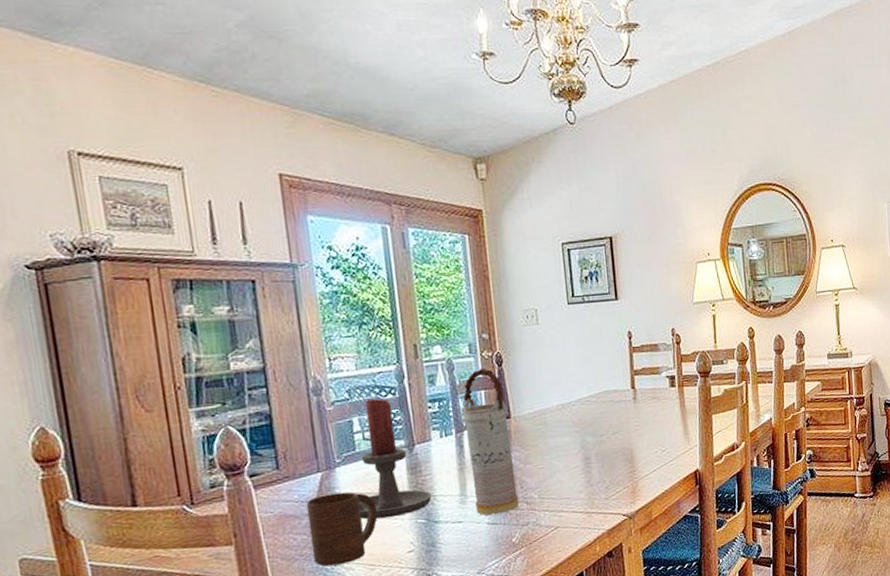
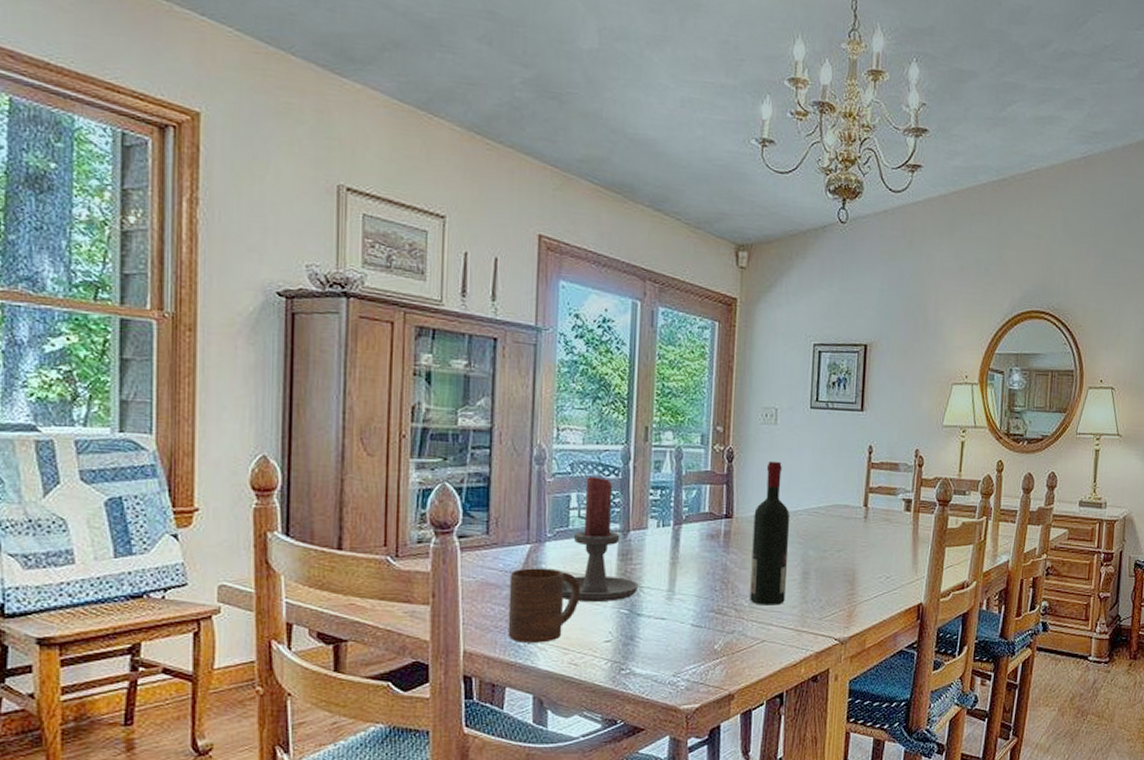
vase: present [462,368,520,516] -> none [682,462,731,617]
wine bottle: none [530,358,571,495] -> present [750,460,791,606]

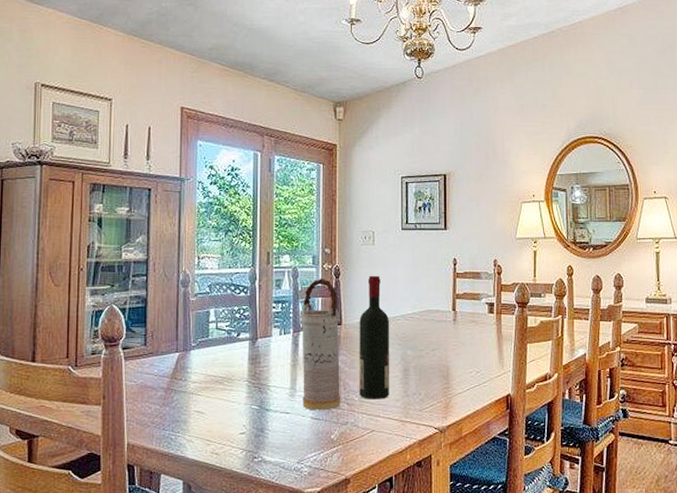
cup: present [507,568,580,643] -> none [162,372,219,436]
candle holder: present [561,477,639,603] -> none [204,295,266,400]
vase: none [682,462,731,617] -> present [301,279,341,411]

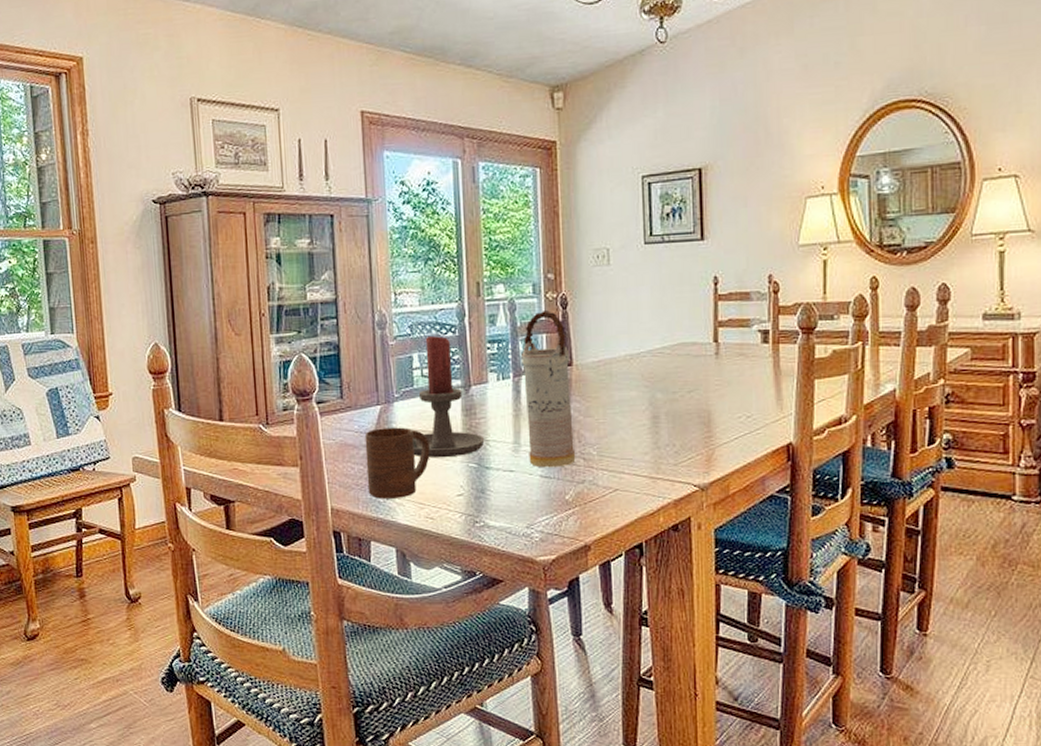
cup: none [162,372,219,436] -> present [364,427,430,499]
candle holder: none [204,295,266,400] -> present [412,336,485,458]
wine bottle: present [359,275,390,399] -> none [594,303,636,453]

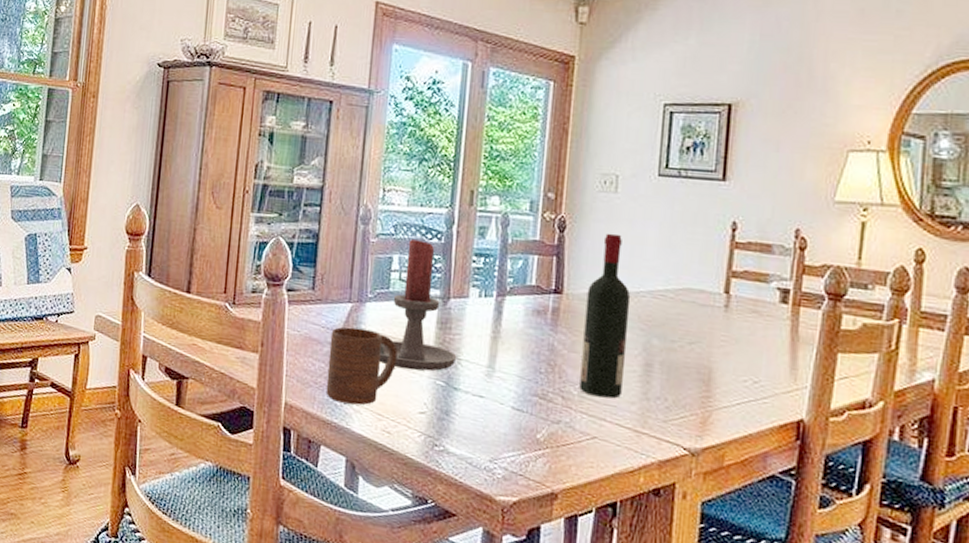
vase: present [521,310,576,468] -> none [502,230,562,402]
wine bottle: none [594,303,636,453] -> present [579,233,631,399]

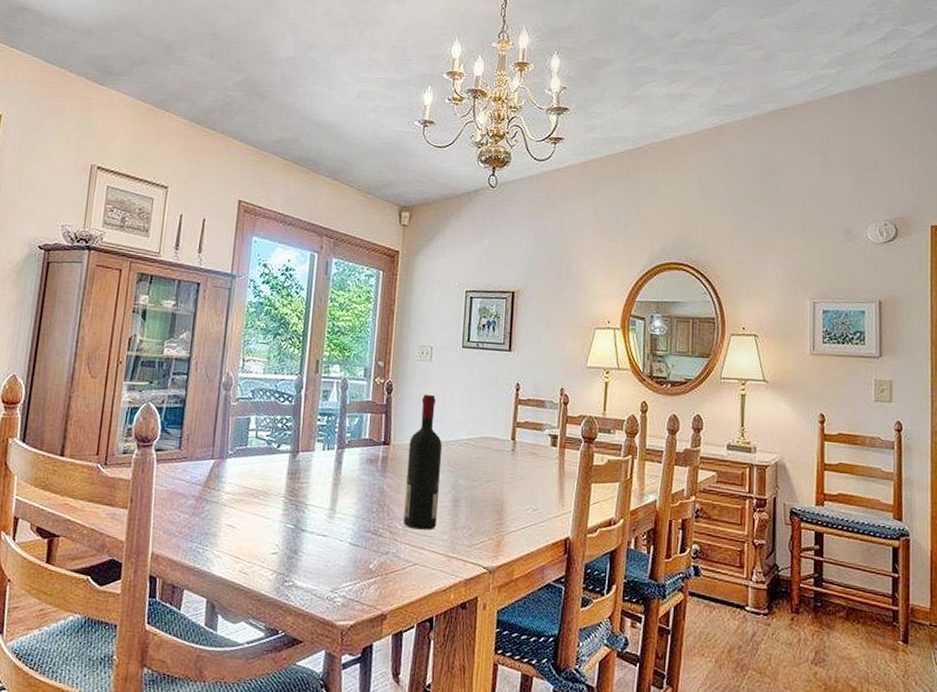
cup: present [325,327,398,405] -> none [189,481,254,551]
candle holder: present [379,239,457,371] -> none [237,402,305,517]

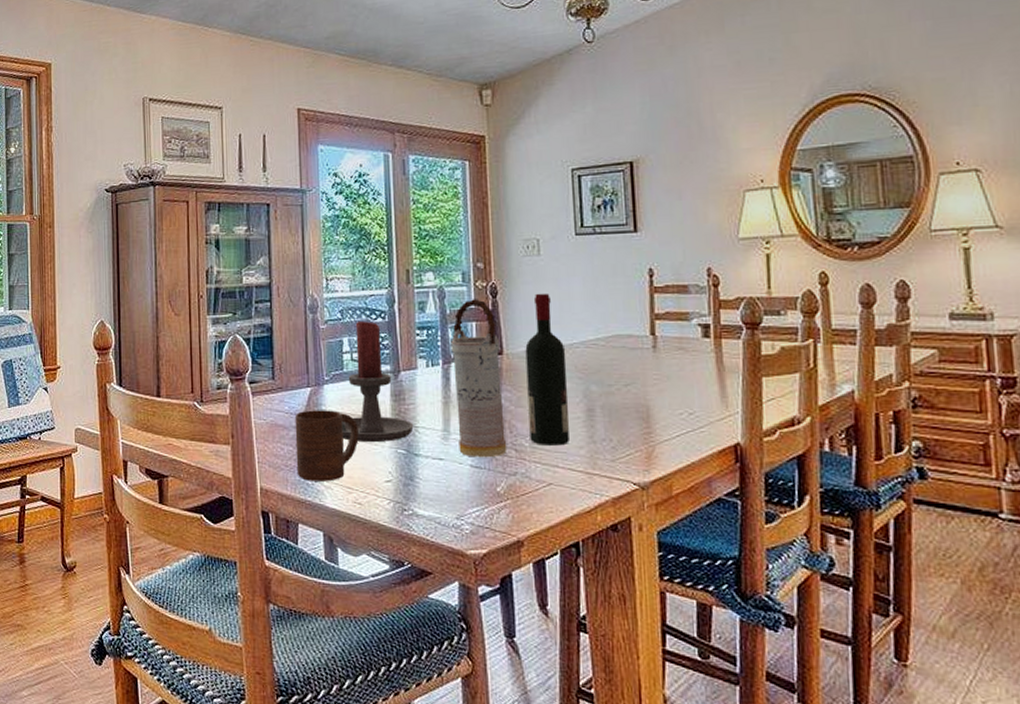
cup: none [189,481,254,551] -> present [294,410,359,482]
candle holder: none [237,402,305,517] -> present [341,321,414,443]
vase: none [341,393,389,537] -> present [451,299,507,458]

